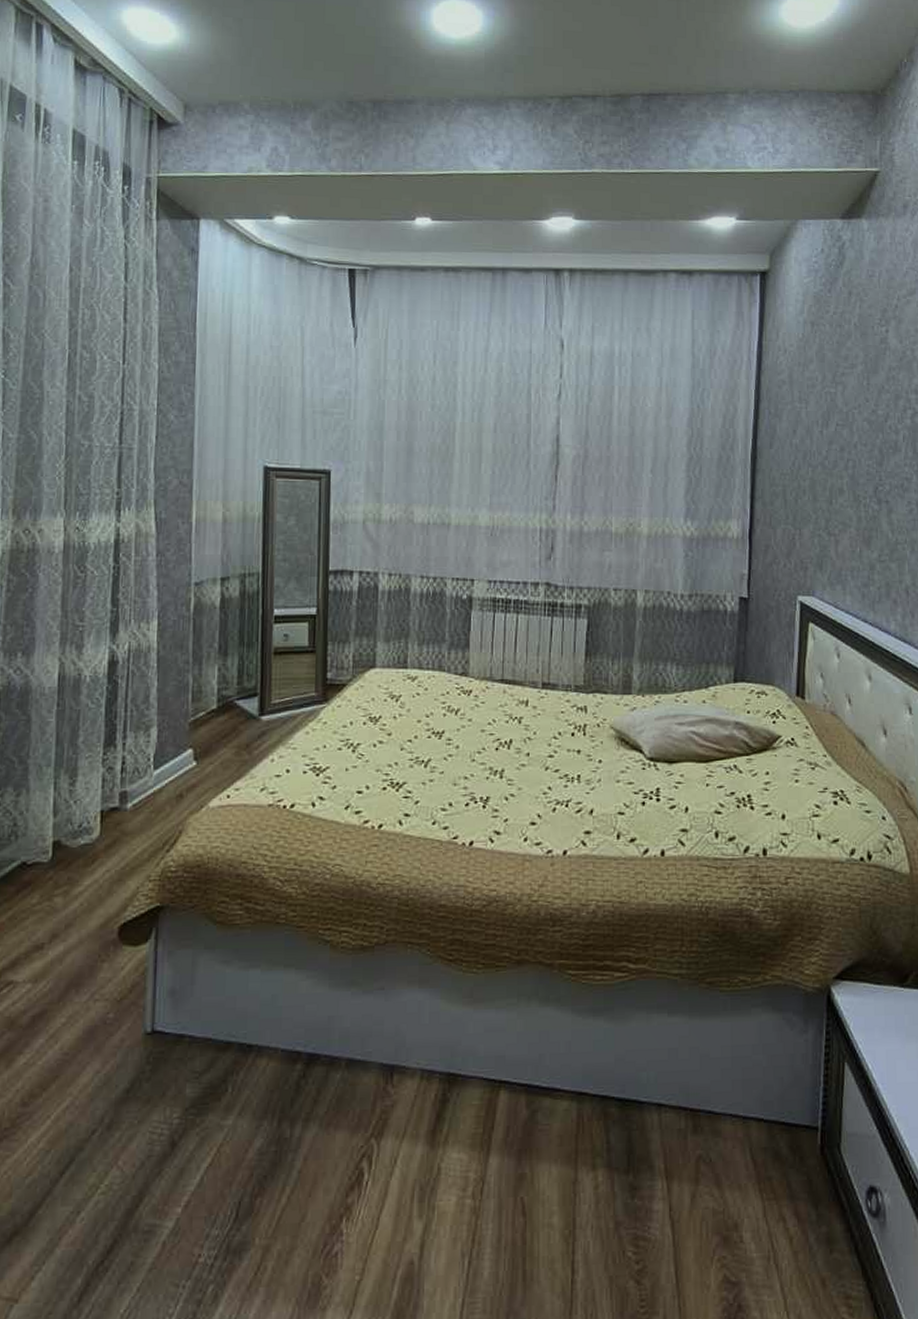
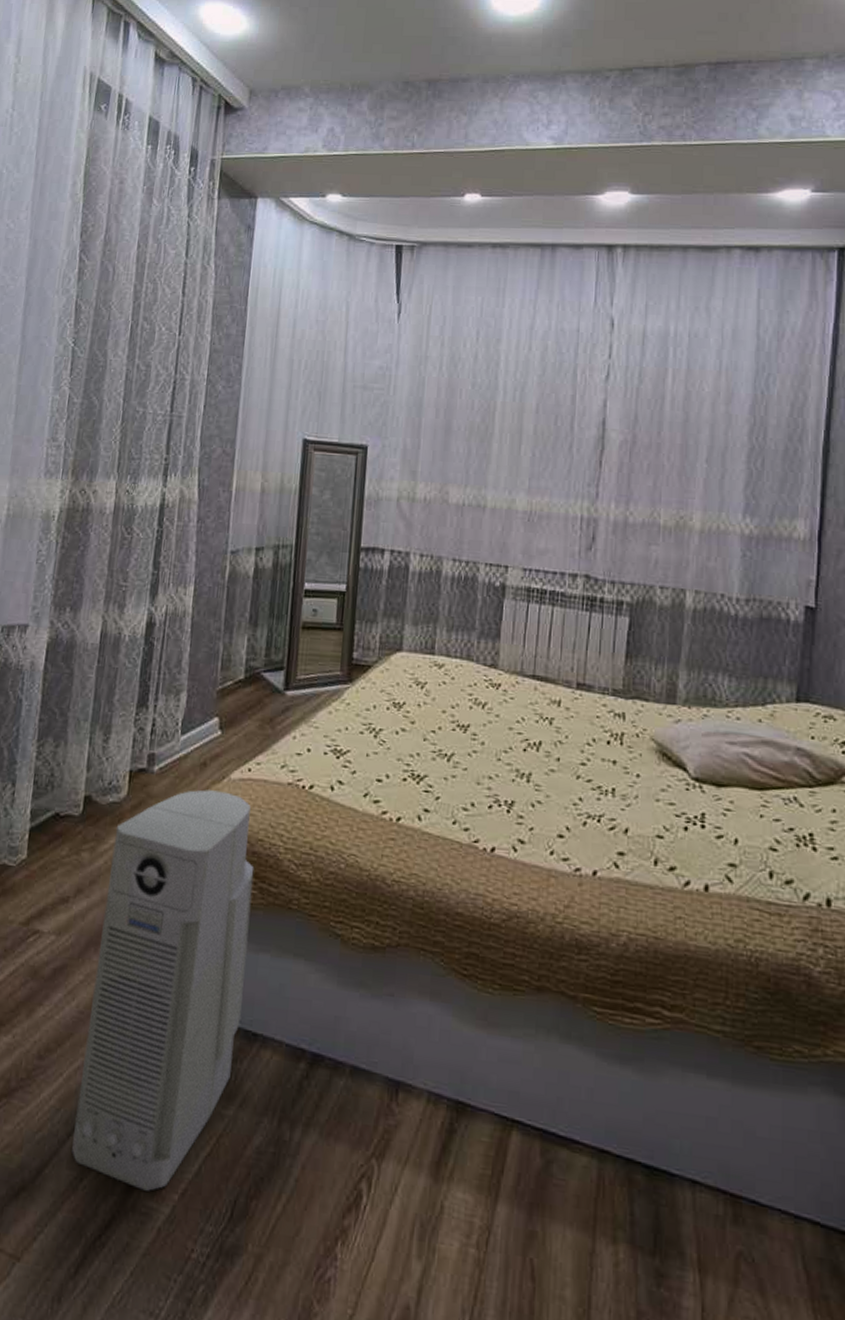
air purifier: none [66,820,239,1211] -> present [72,789,254,1191]

